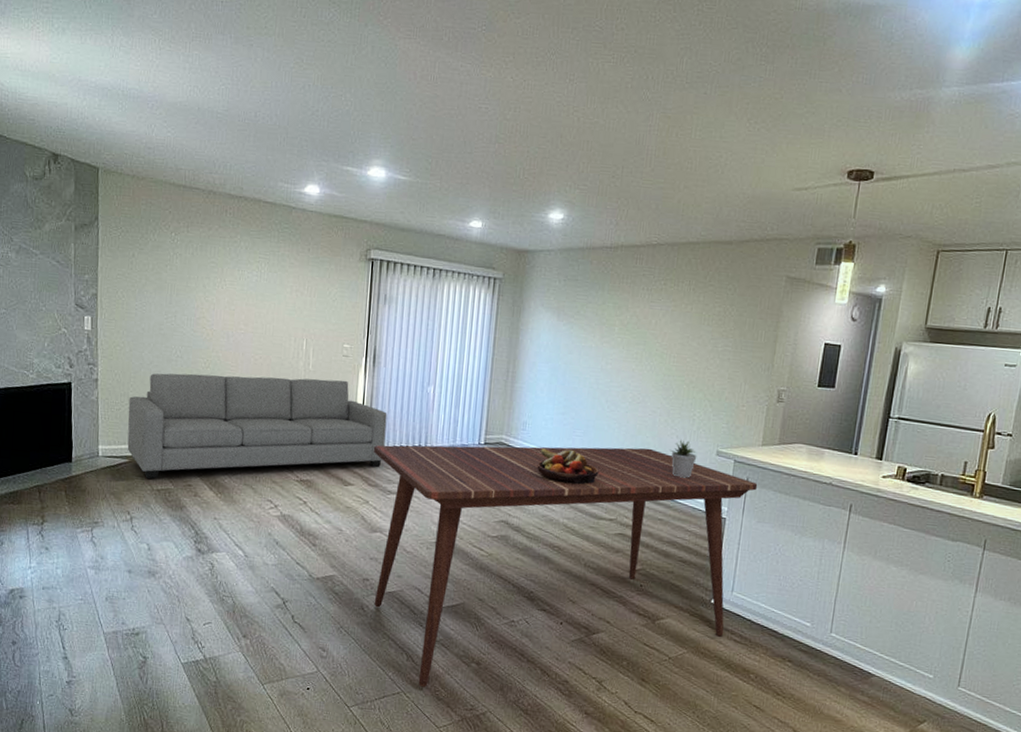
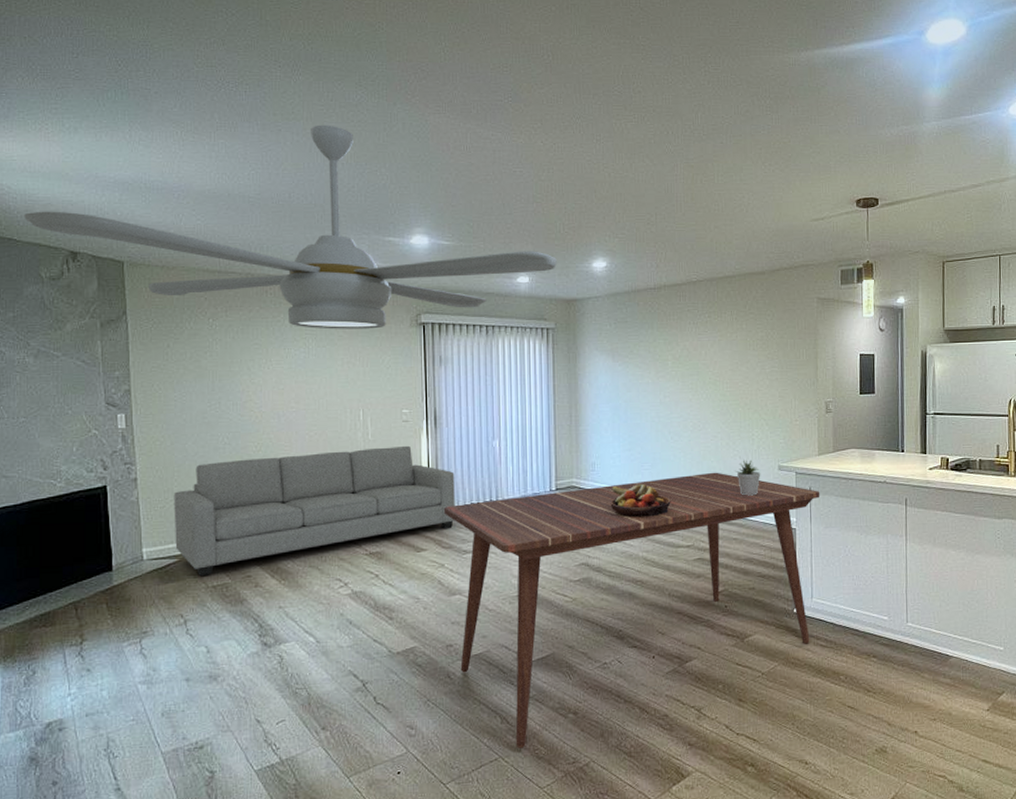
ceiling fan: none [13,42,513,260] -> present [24,124,557,329]

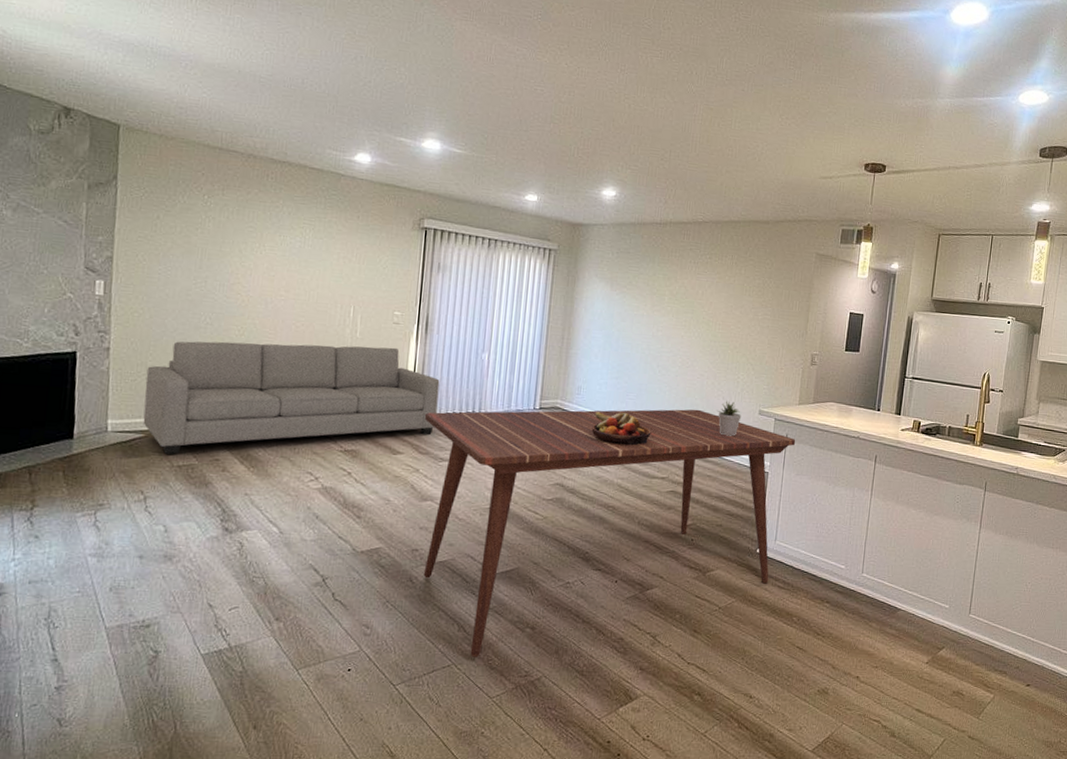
ceiling fan: present [24,124,557,329] -> none [17,14,567,228]

